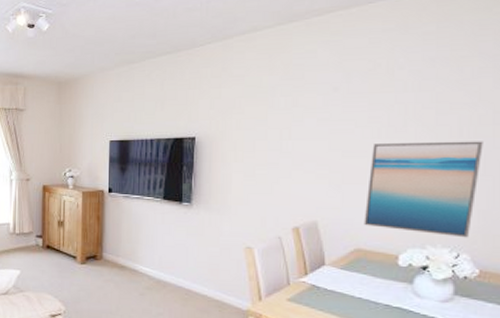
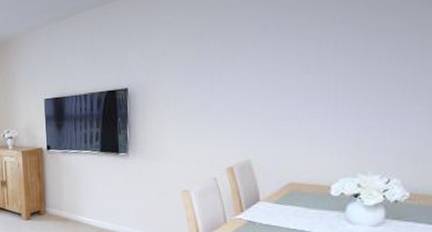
wall art: present [364,141,483,238] -> none [296,66,413,164]

